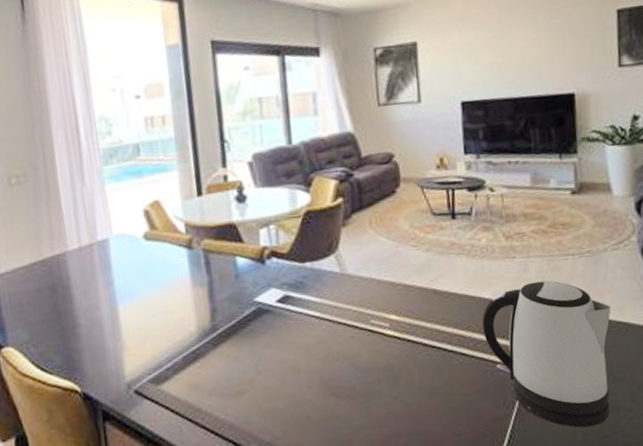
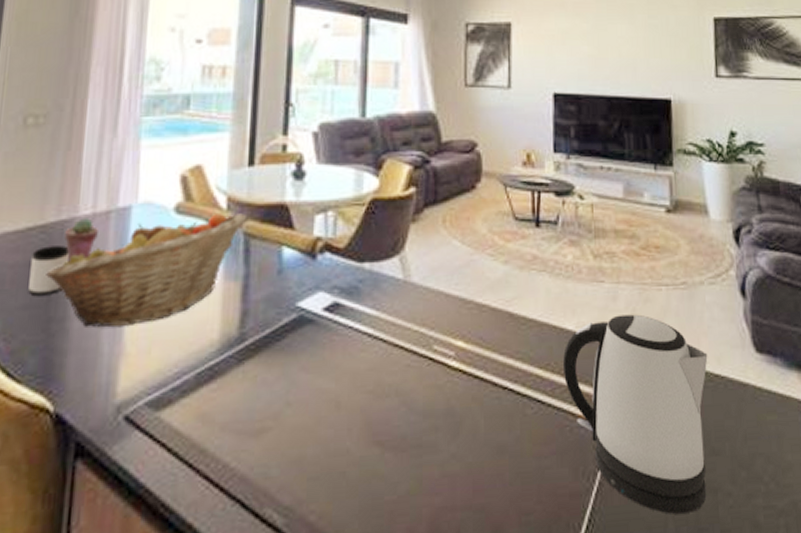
mug: none [39,274,68,312] -> present [28,246,69,295]
fruit basket: none [53,234,203,332] -> present [46,213,246,328]
potted succulent: none [61,251,87,285] -> present [65,218,98,261]

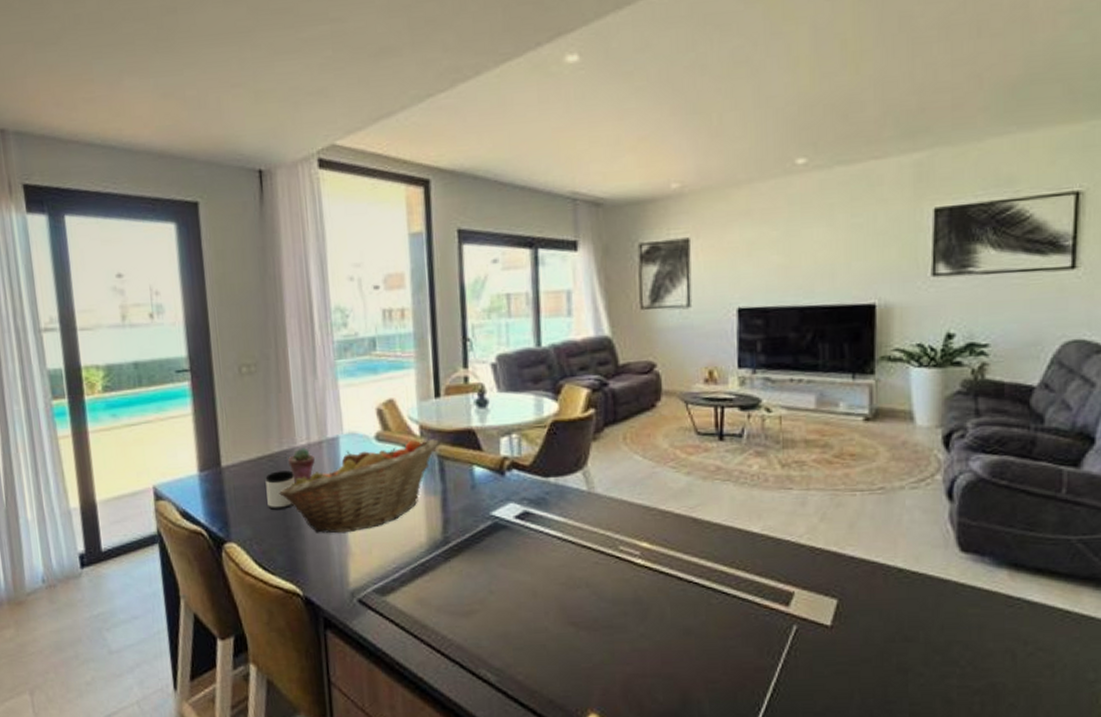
kettle: present [562,314,708,515] -> none [747,518,905,689]

